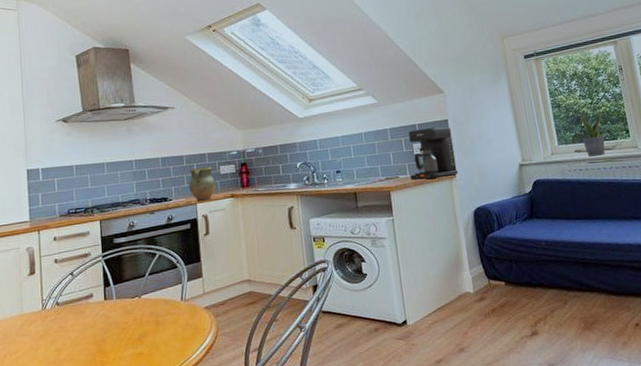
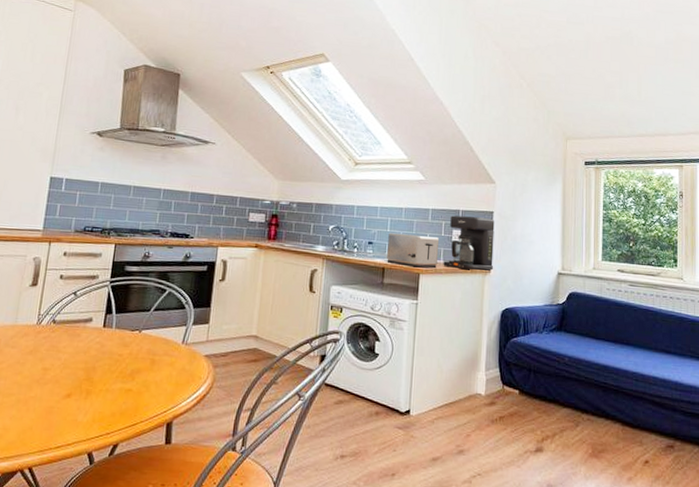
ceramic jug: present [189,166,217,201] -> none [213,209,243,245]
toaster: none [354,153,405,188] -> present [387,233,440,269]
potted plant: present [581,112,605,157] -> none [628,232,651,280]

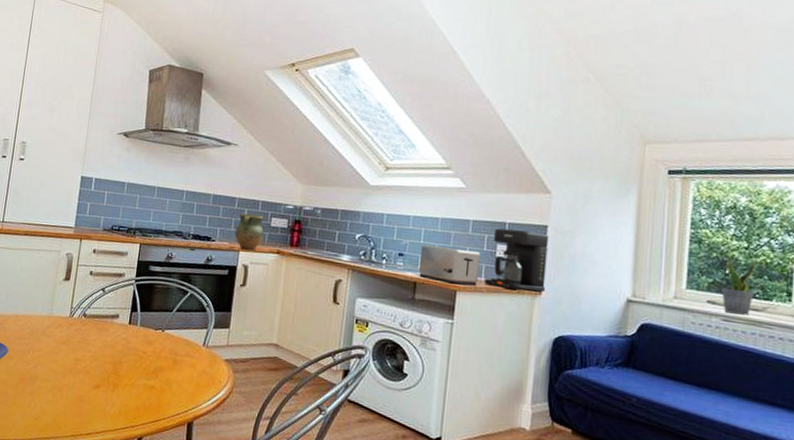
ceramic jug: none [213,209,243,245] -> present [235,213,265,250]
potted plant: none [628,232,651,280] -> present [721,257,755,316]

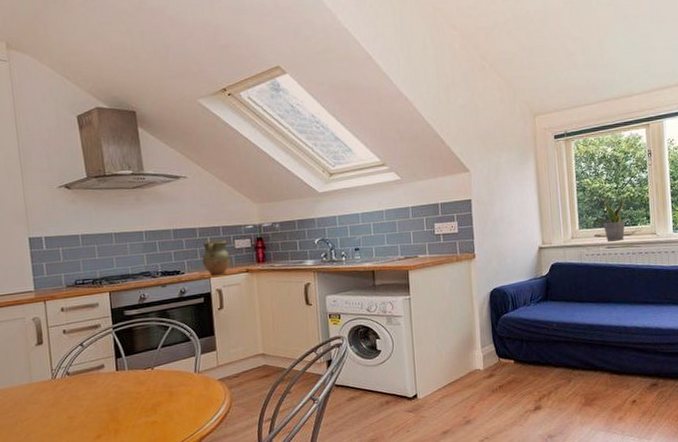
toaster: present [419,244,481,287] -> none [373,232,424,267]
coffee maker: present [484,228,549,293] -> none [429,206,478,260]

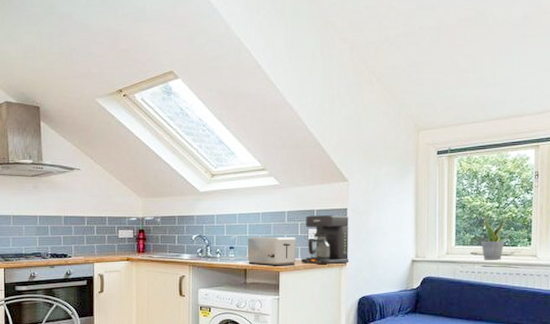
ceramic jug: present [202,240,231,275] -> none [88,229,114,261]
toaster: none [373,232,424,267] -> present [248,236,296,268]
coffee maker: none [429,206,478,260] -> present [301,215,350,265]

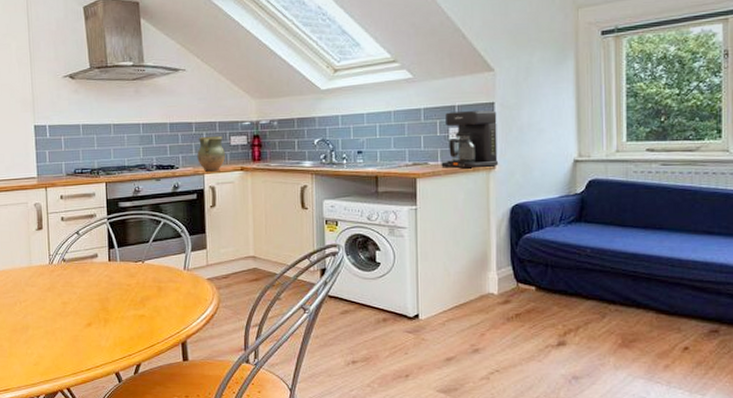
ceramic jug: none [88,229,114,261] -> present [197,135,226,172]
toaster: present [248,236,296,268] -> none [378,137,436,173]
potted plant: present [481,216,505,260] -> none [659,105,688,158]

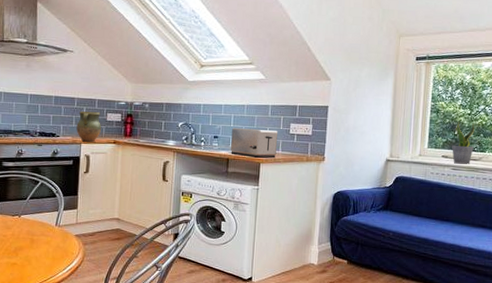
toaster: none [378,137,436,173] -> present [231,128,278,159]
coffee maker: present [441,110,499,169] -> none [281,111,330,159]
potted plant: none [659,105,688,158] -> present [452,122,475,164]

